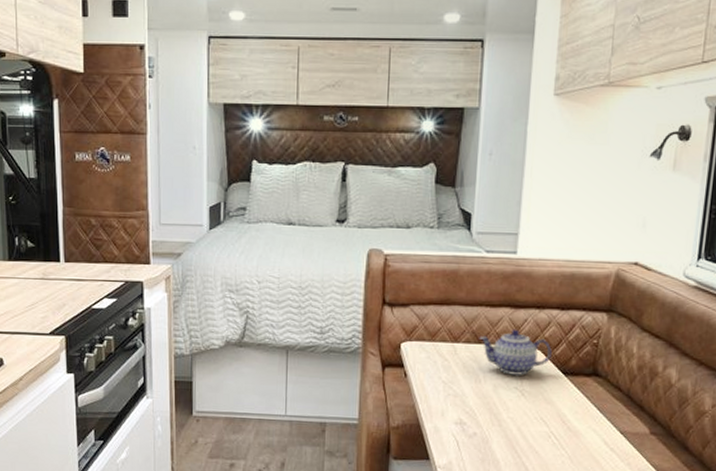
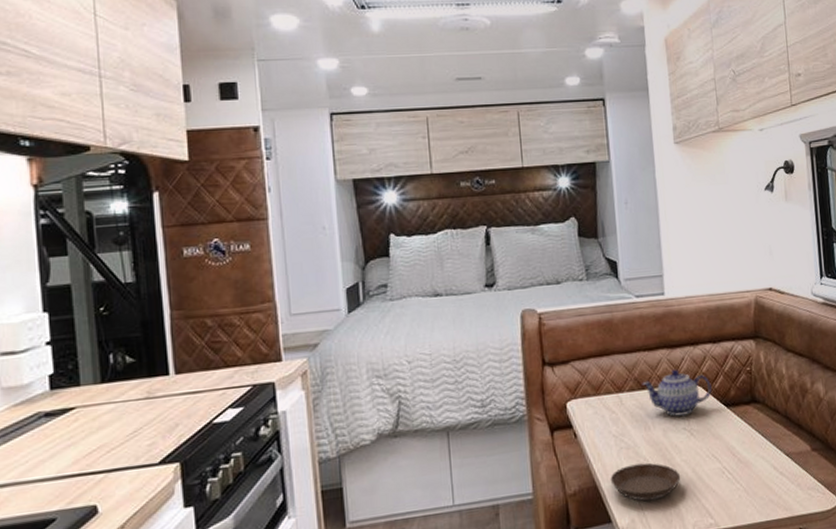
saucer: none [433,411,505,449] -> present [610,462,681,501]

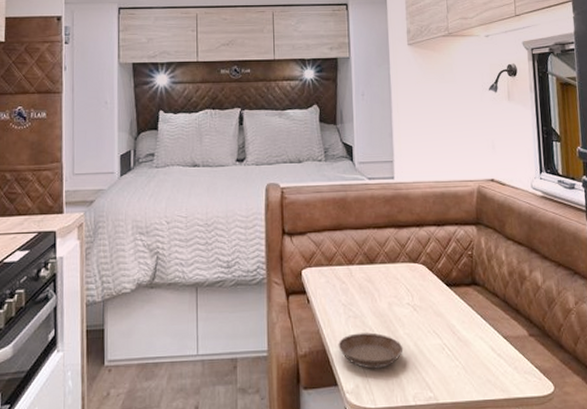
teapot: present [642,369,712,417] -> none [370,247,435,292]

